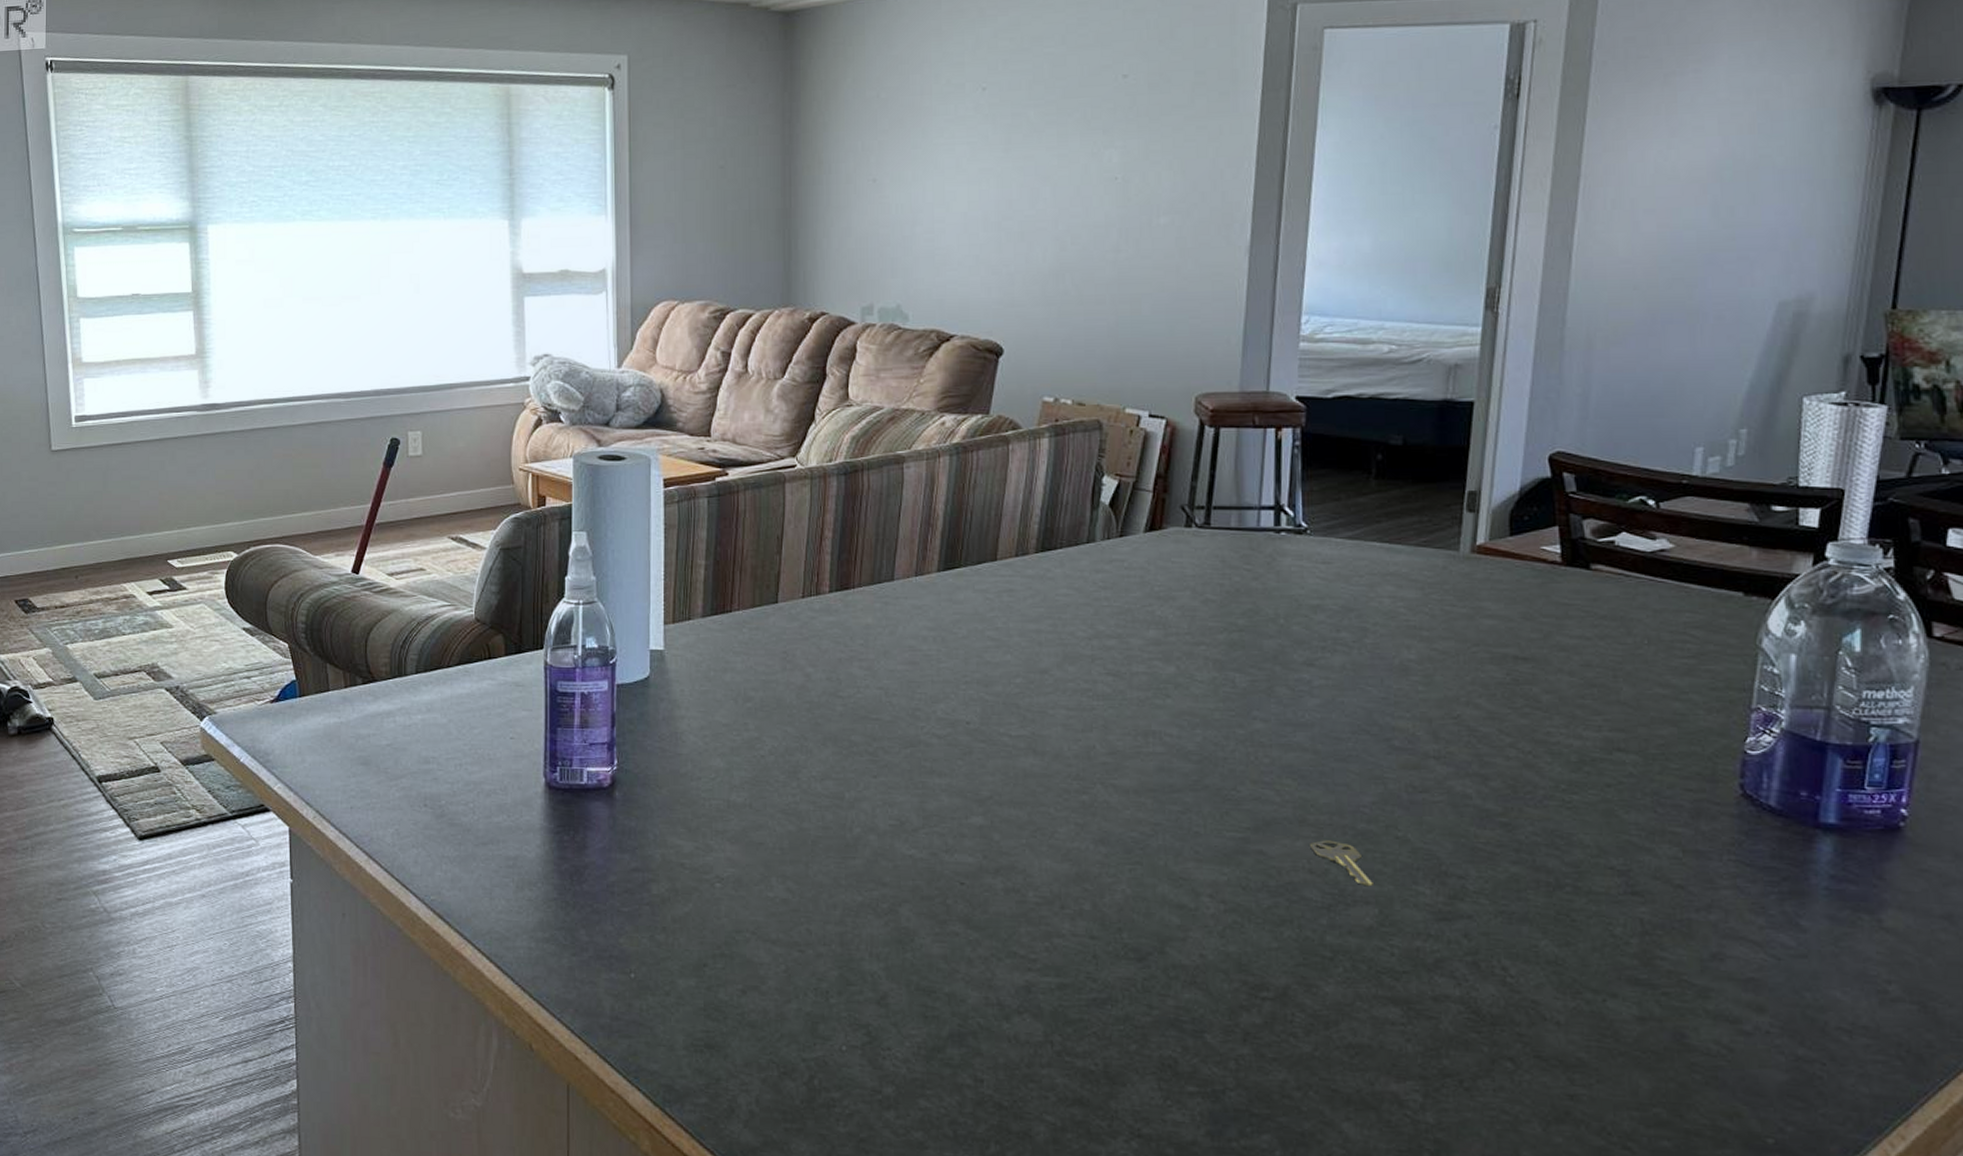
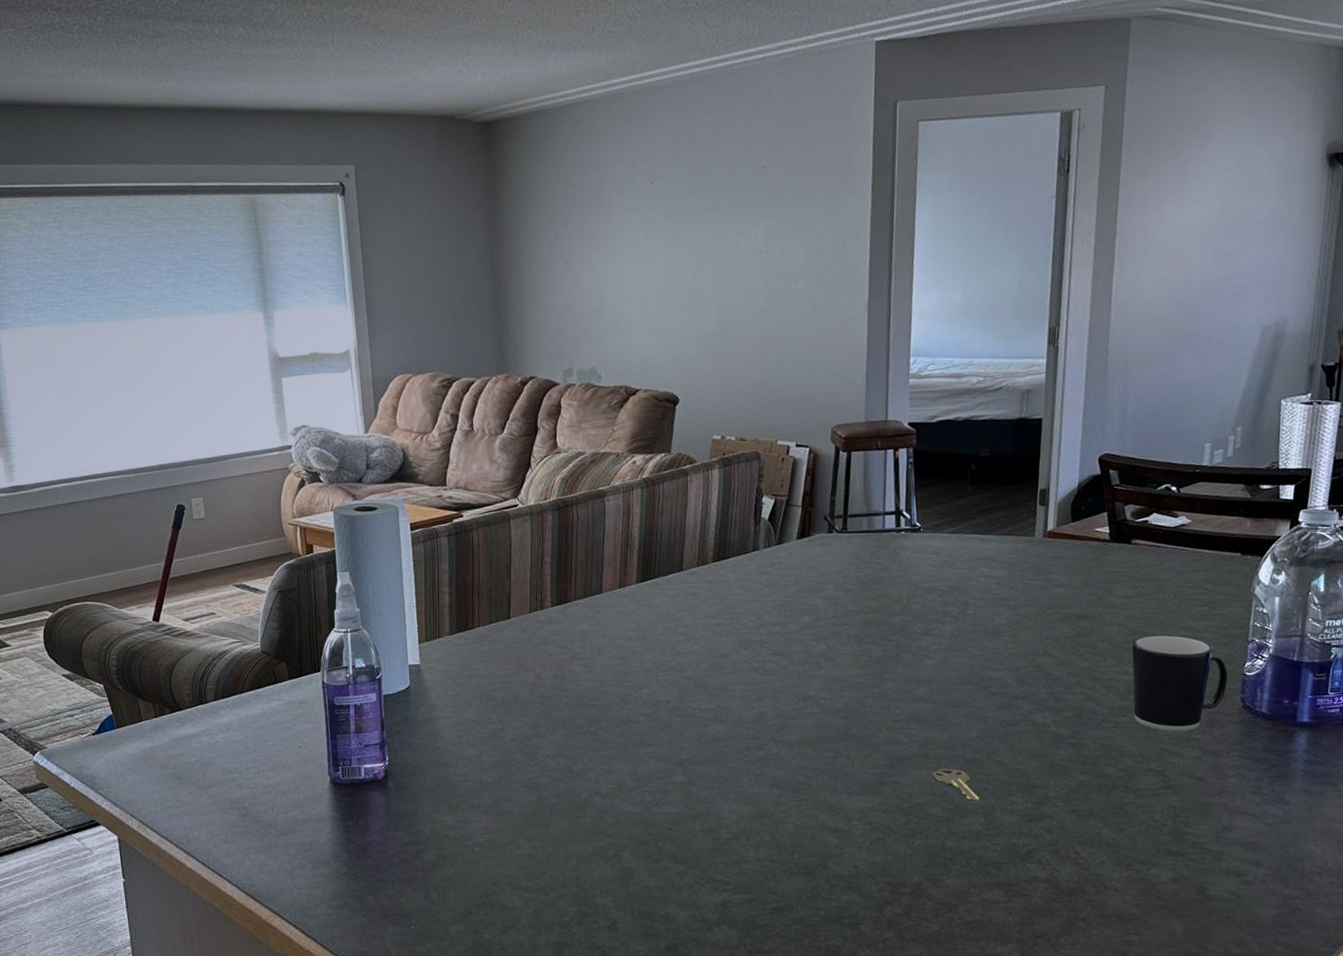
mug: none [1588,690,1722,821] -> present [1132,634,1228,732]

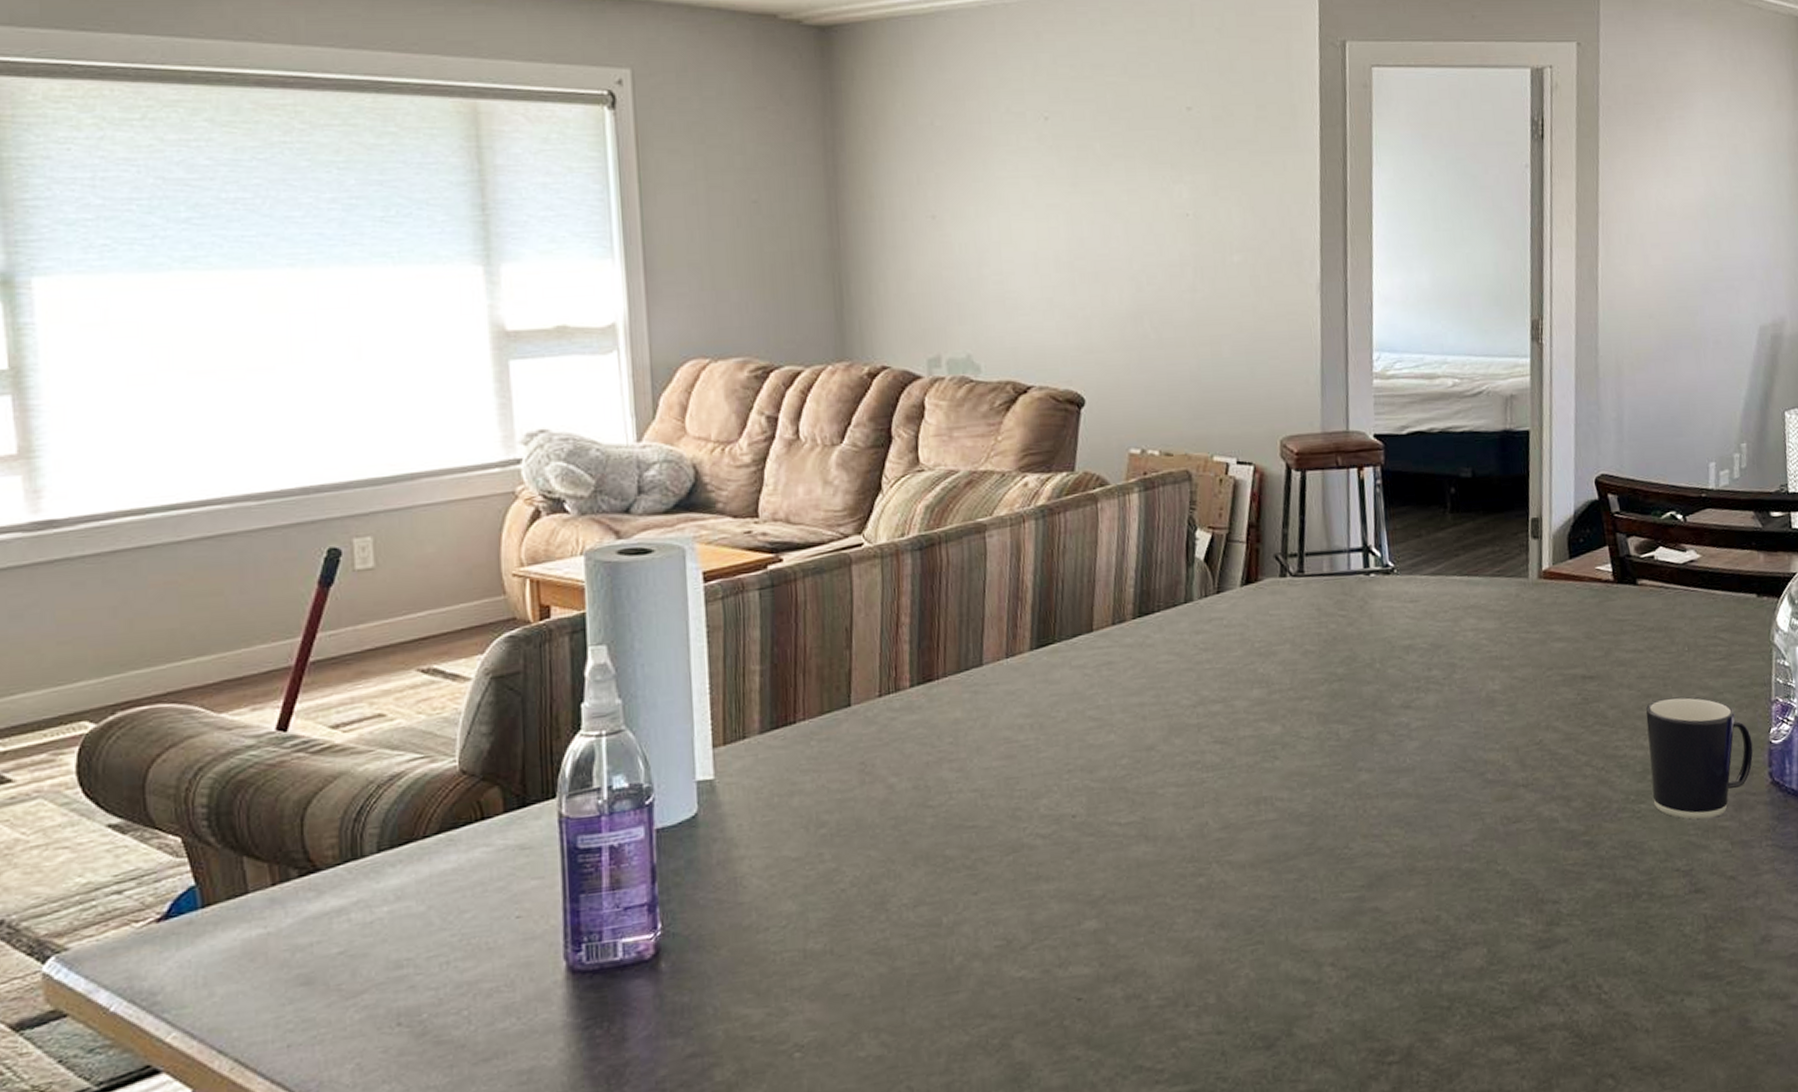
key: present [932,768,981,801] -> none [1421,885,1482,927]

